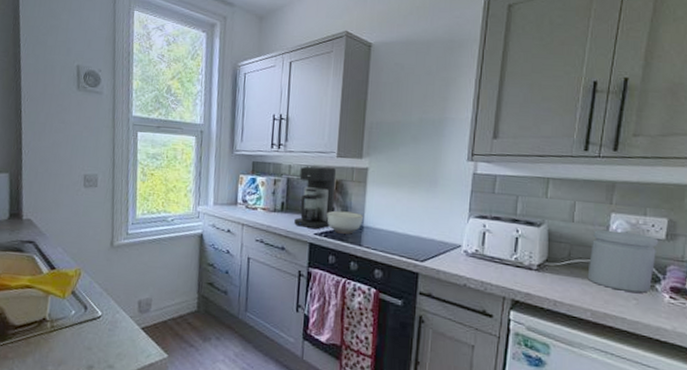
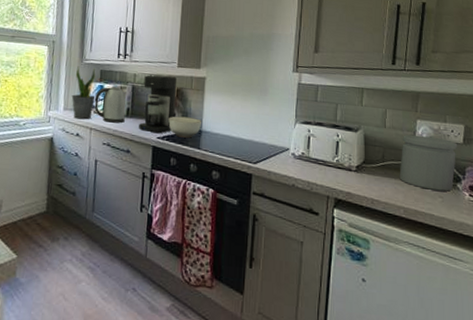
potted plant: none [221,158,247,215] -> present [71,66,96,120]
kettle: none [246,179,282,219] -> present [94,86,127,123]

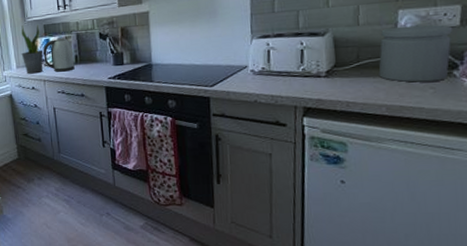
coffee maker: present [139,75,177,134] -> none [87,16,123,74]
bowl: present [168,116,202,138] -> none [117,53,151,74]

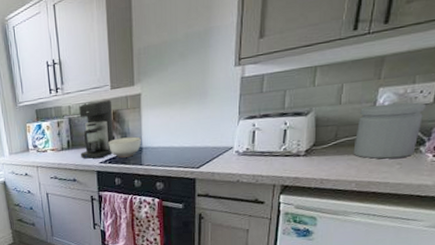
potted plant: present [21,24,44,74] -> none [12,109,36,161]
kettle: present [43,37,75,72] -> none [35,122,67,158]
coffee maker: none [87,16,123,74] -> present [79,99,114,159]
bowl: none [117,53,151,74] -> present [108,136,142,158]

